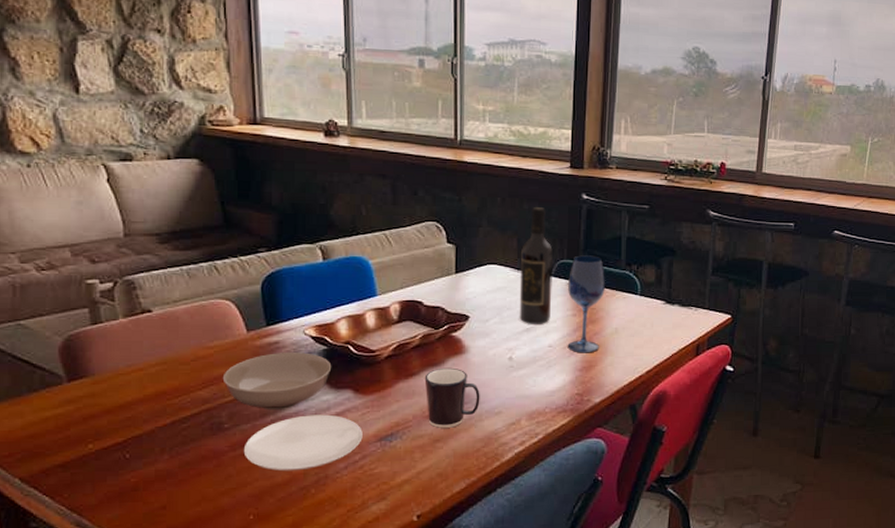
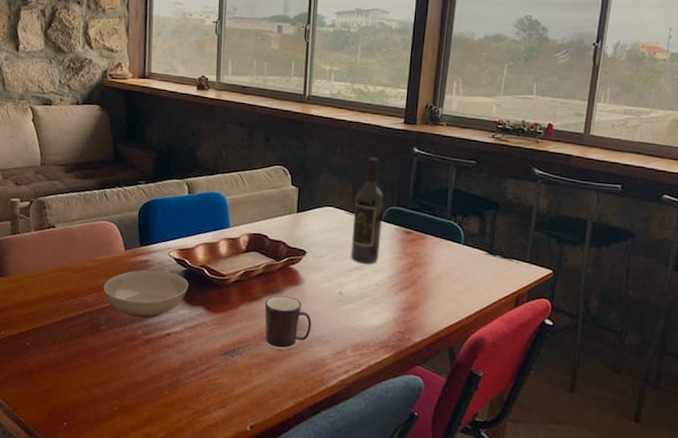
plate: present [243,414,363,472] -> none [114,325,210,373]
wineglass: present [567,255,605,353] -> none [392,203,431,295]

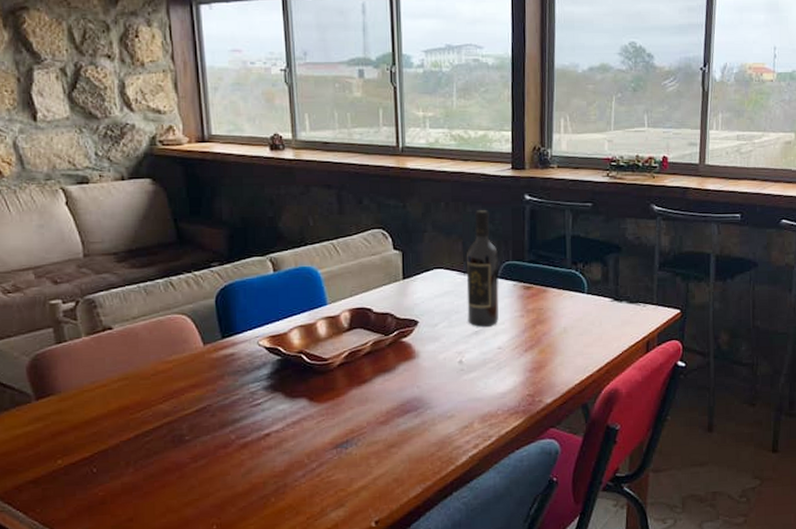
bowl: present [103,270,189,319] -> none [181,363,286,422]
mug: present [264,295,312,350] -> none [377,373,432,434]

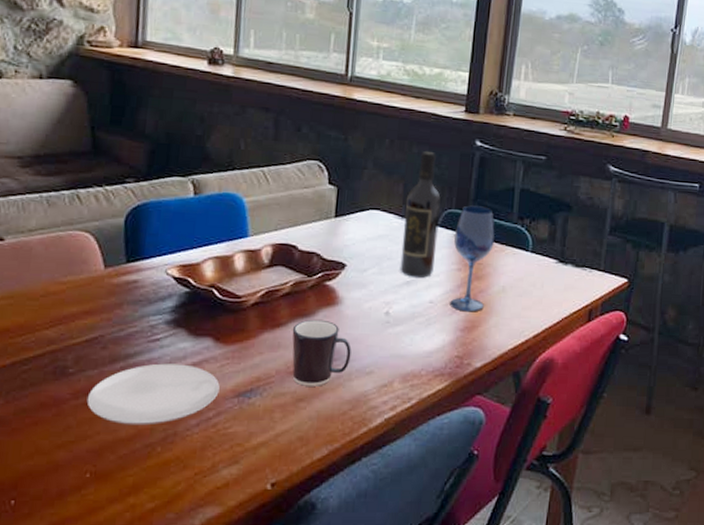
plate: none [204,423,319,481] -> present [86,363,220,426]
mug: none [377,373,432,434] -> present [292,319,352,386]
wineglass: none [515,256,552,354] -> present [449,205,495,312]

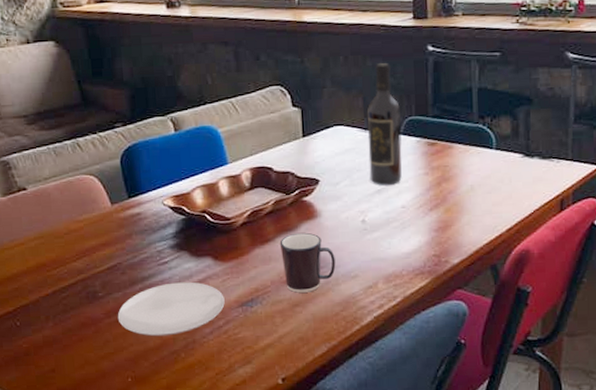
wineglass: present [449,205,495,312] -> none [418,110,457,213]

